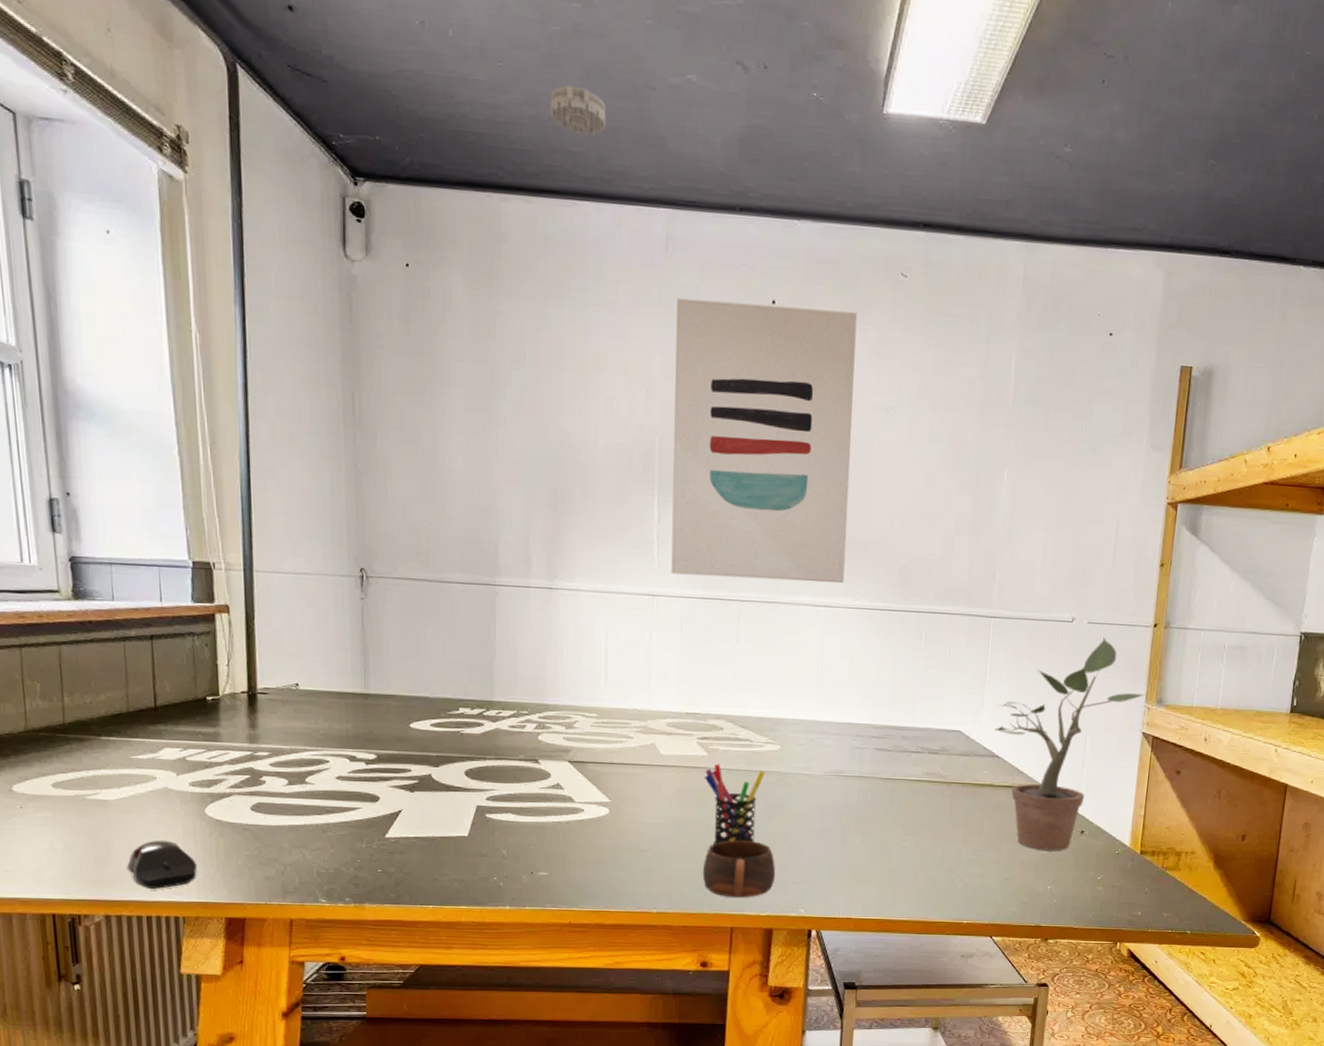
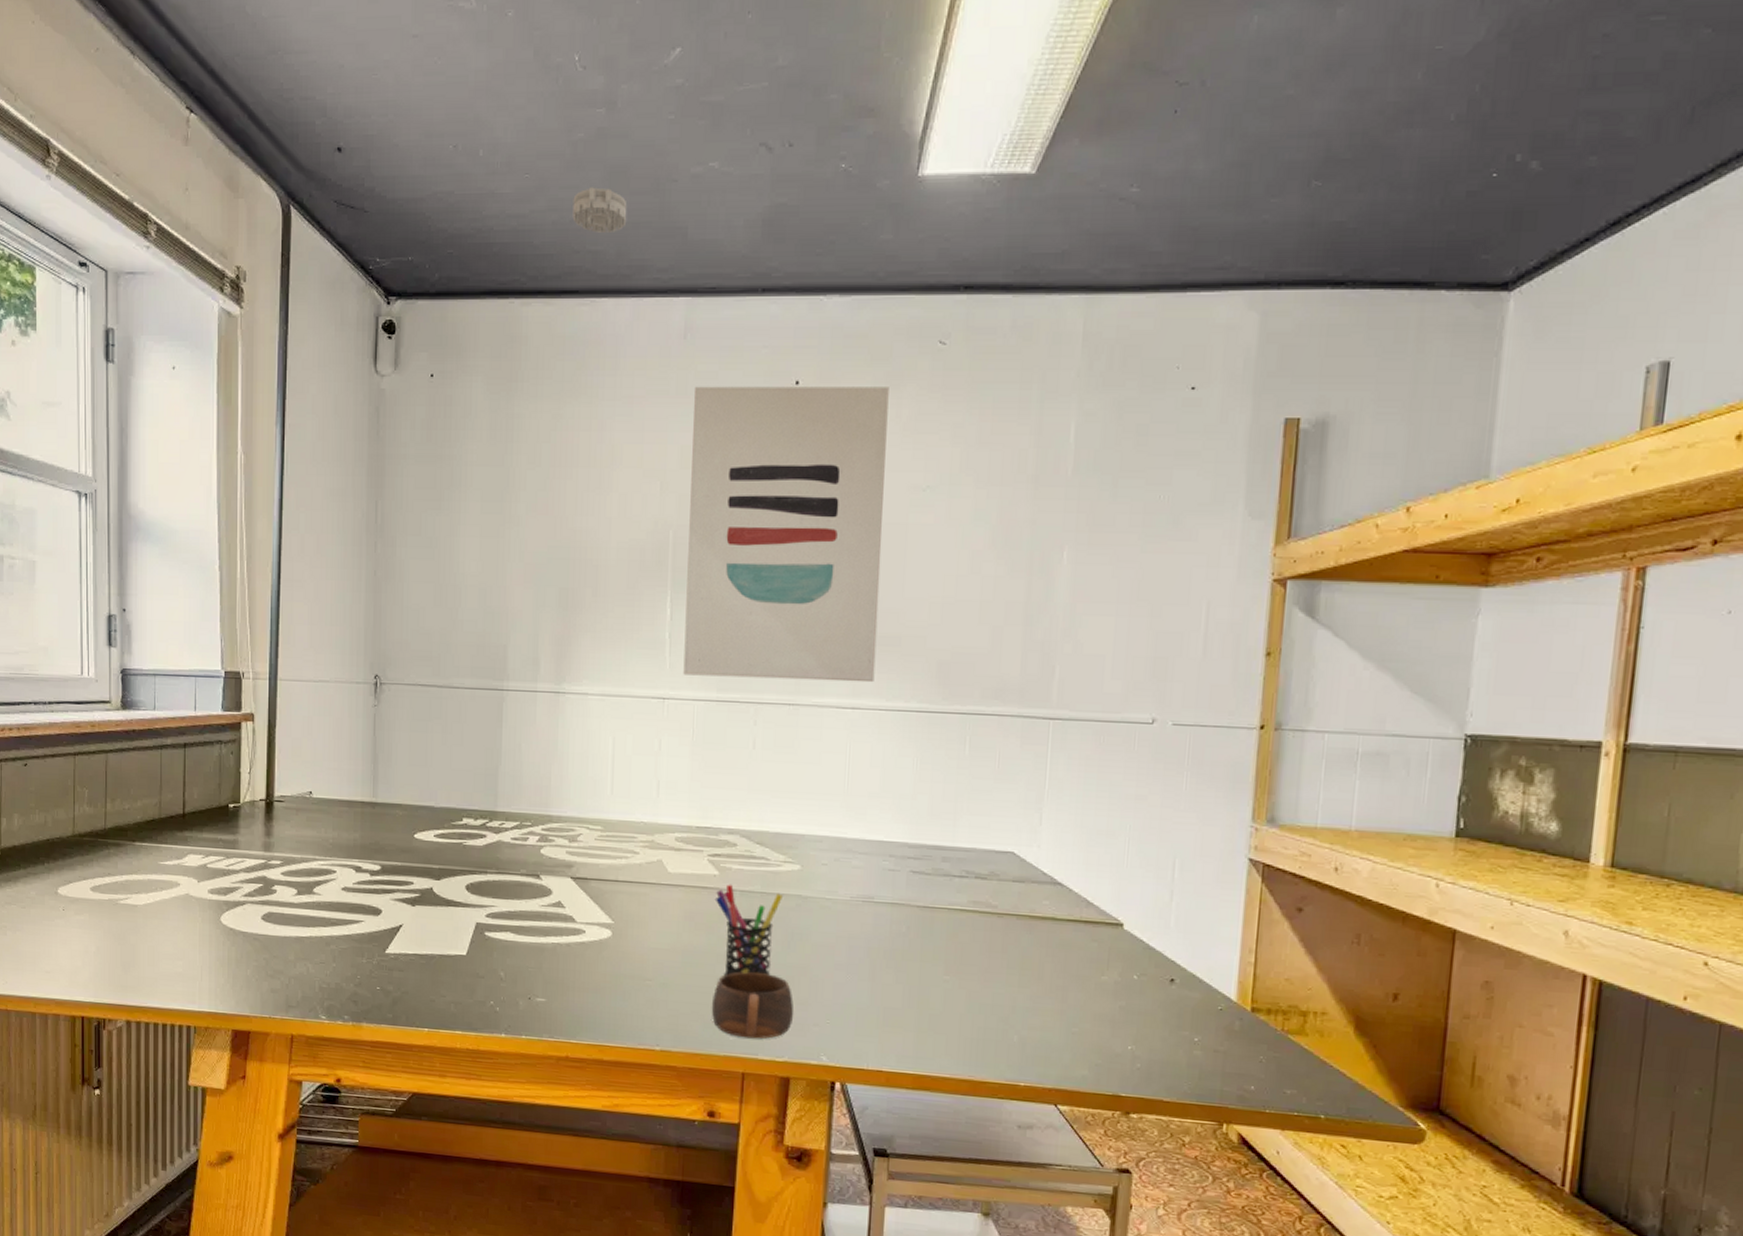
computer mouse: present [127,840,197,889] -> none [149,946,210,997]
potted plant: present [994,638,1146,851] -> none [1056,742,1252,1002]

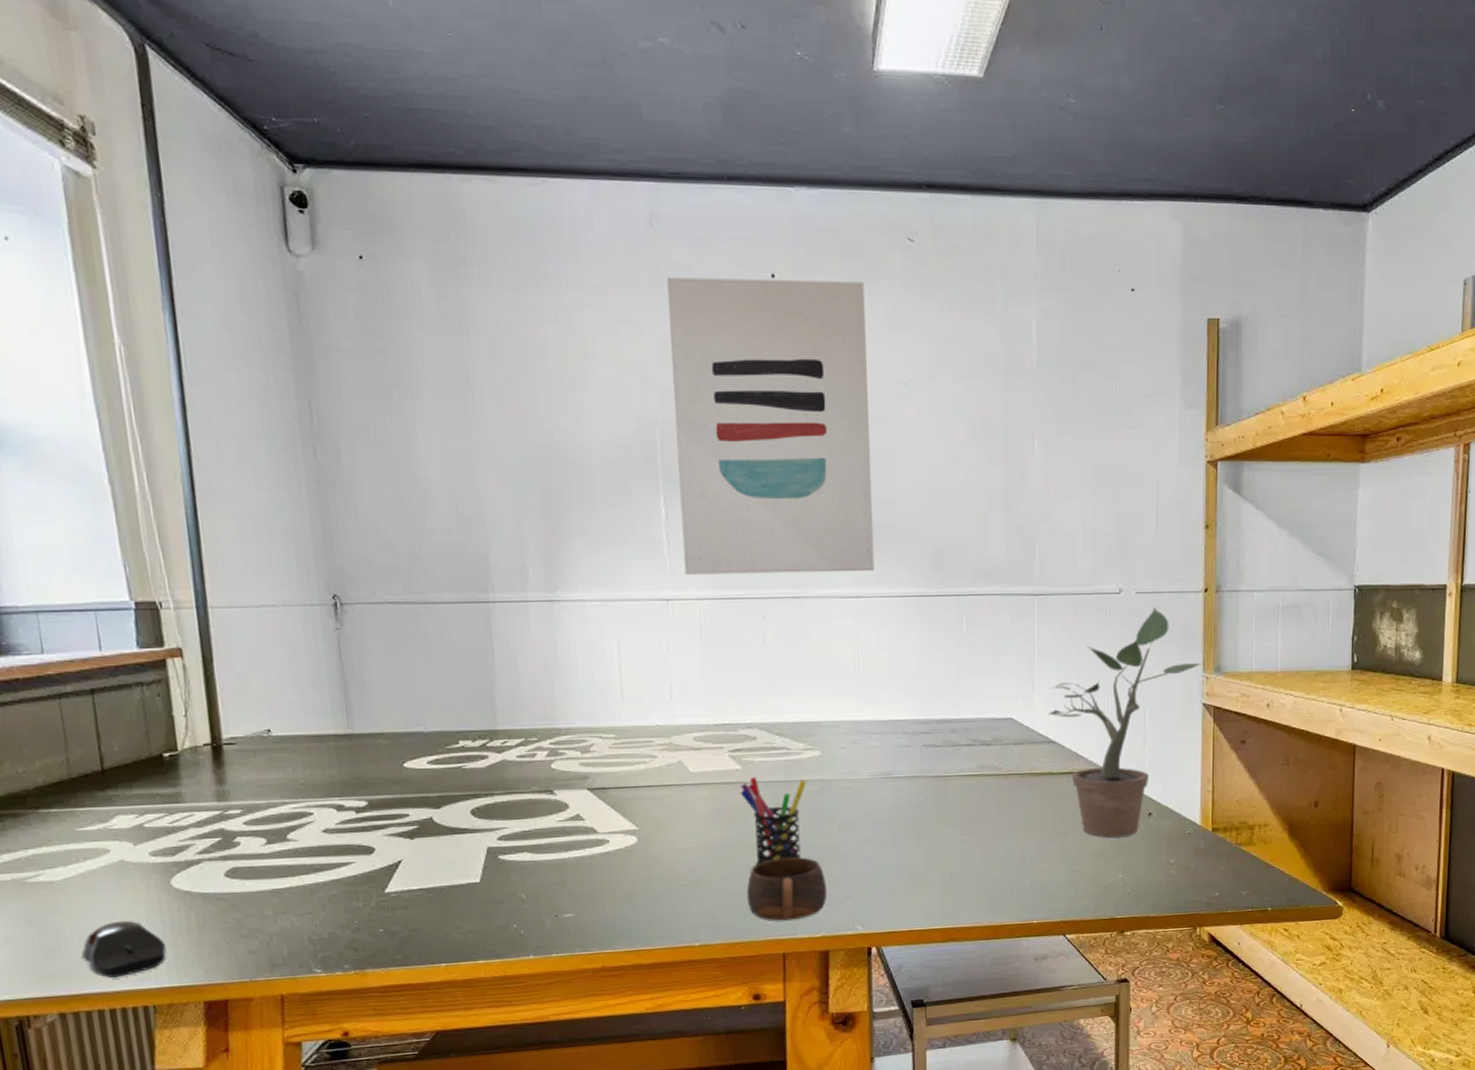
computer mouse: none [149,946,210,997] -> present [81,920,167,978]
smoke detector: present [572,187,628,233] -> none [508,54,574,106]
potted plant: none [1056,742,1252,1002] -> present [1048,607,1203,838]

